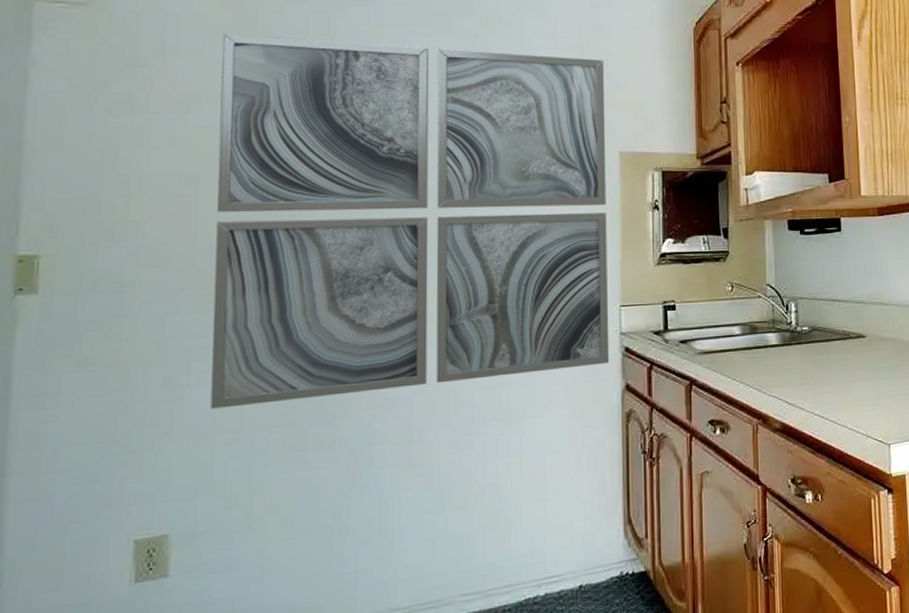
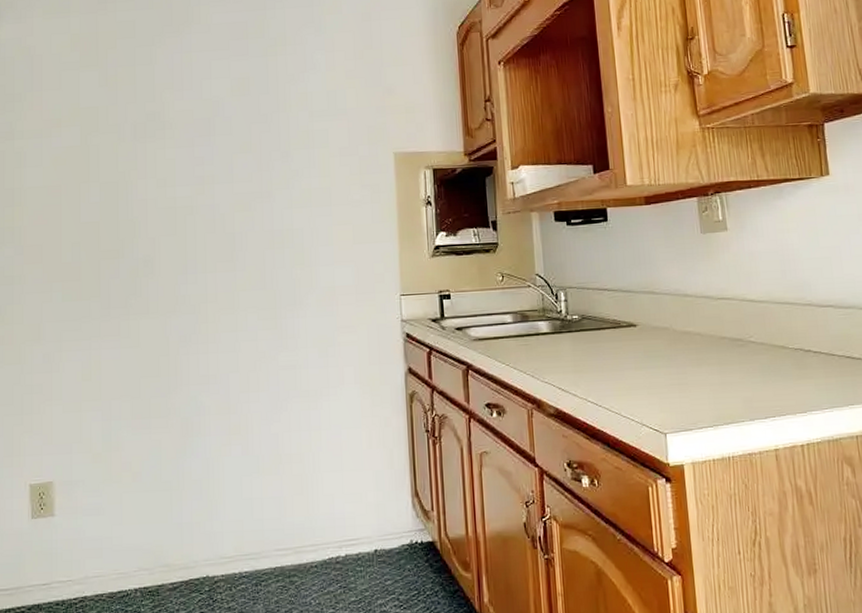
wall art: present [210,34,610,409] -> none [73,68,393,380]

